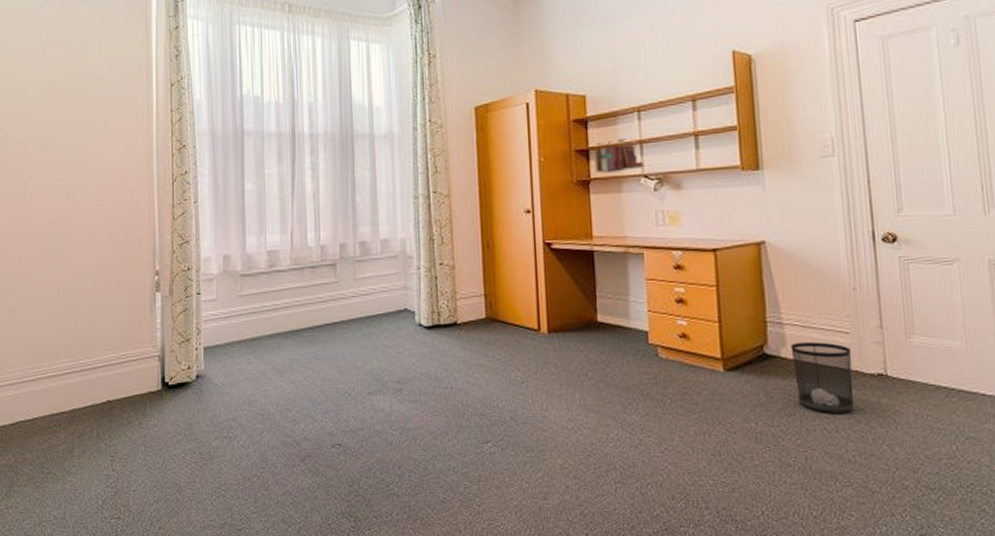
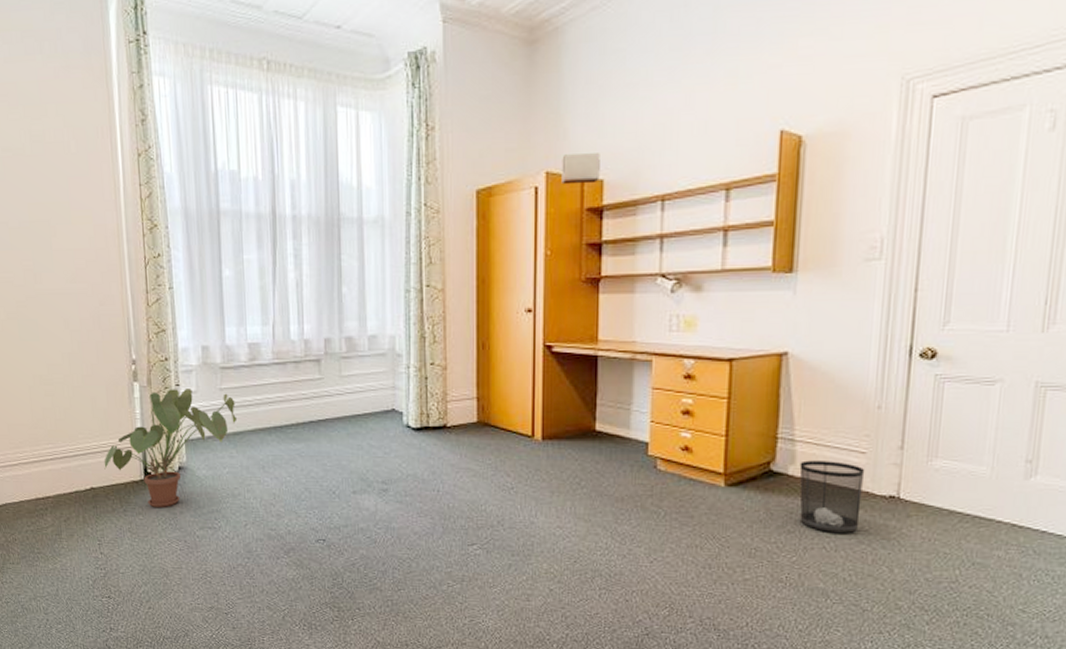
house plant: none [122,297,256,419] -> present [104,389,238,508]
box: none [548,73,582,100] -> present [561,153,600,185]
books: present [594,139,644,173] -> none [608,232,663,271]

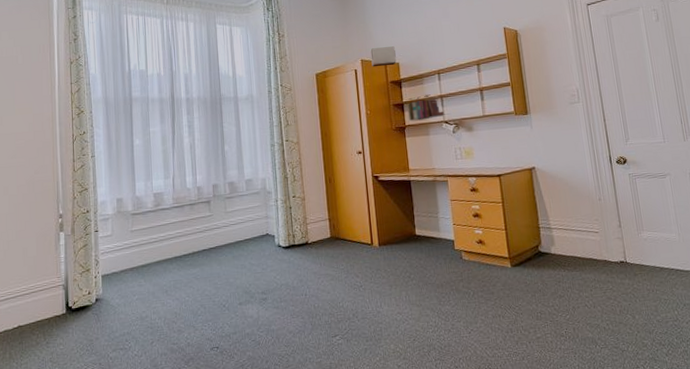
house plant: present [104,389,238,508] -> none [31,233,145,337]
books: none [608,232,663,271] -> present [407,94,445,121]
waste bin: present [799,460,865,533] -> none [557,240,605,294]

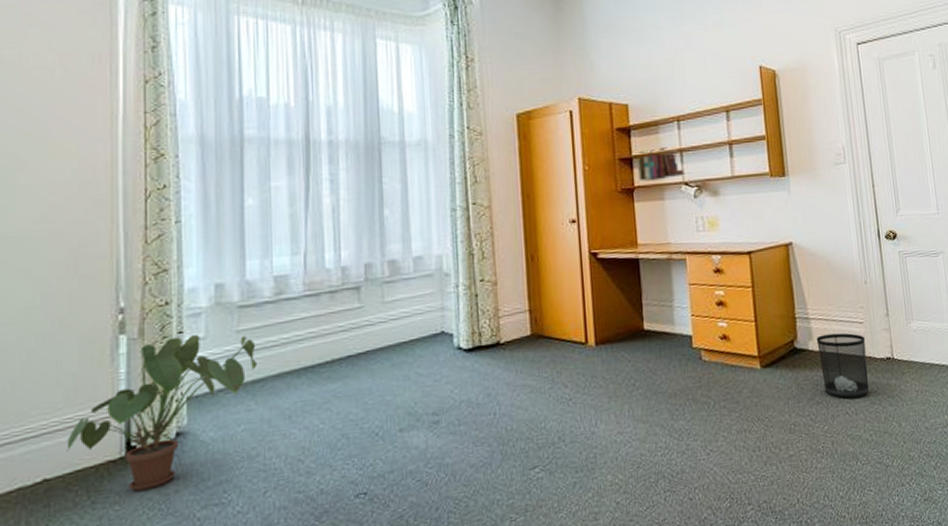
house plant: none [31,233,145,337] -> present [66,335,258,492]
box: present [370,46,397,67] -> none [591,82,625,109]
waste bin: none [557,240,605,294] -> present [816,332,869,399]

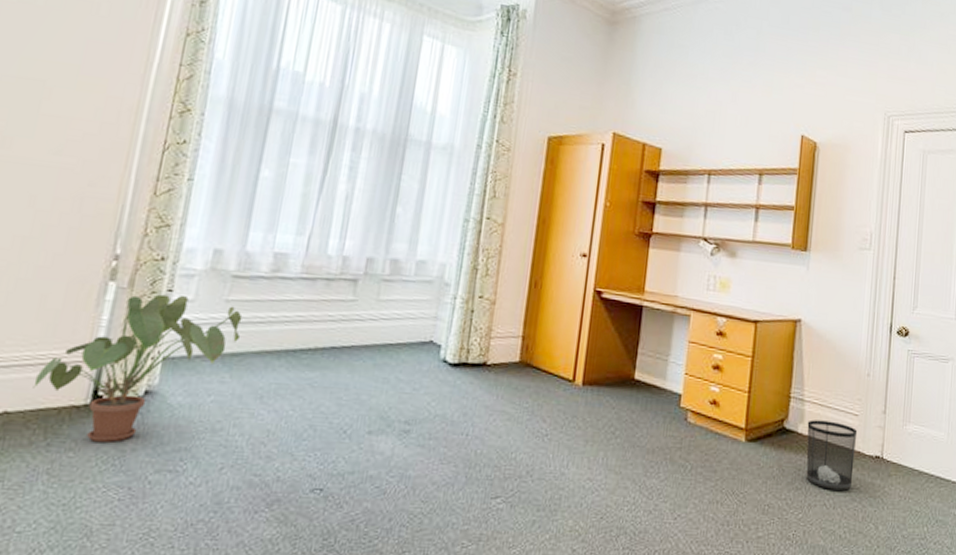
books: present [638,147,685,182] -> none [659,197,706,231]

